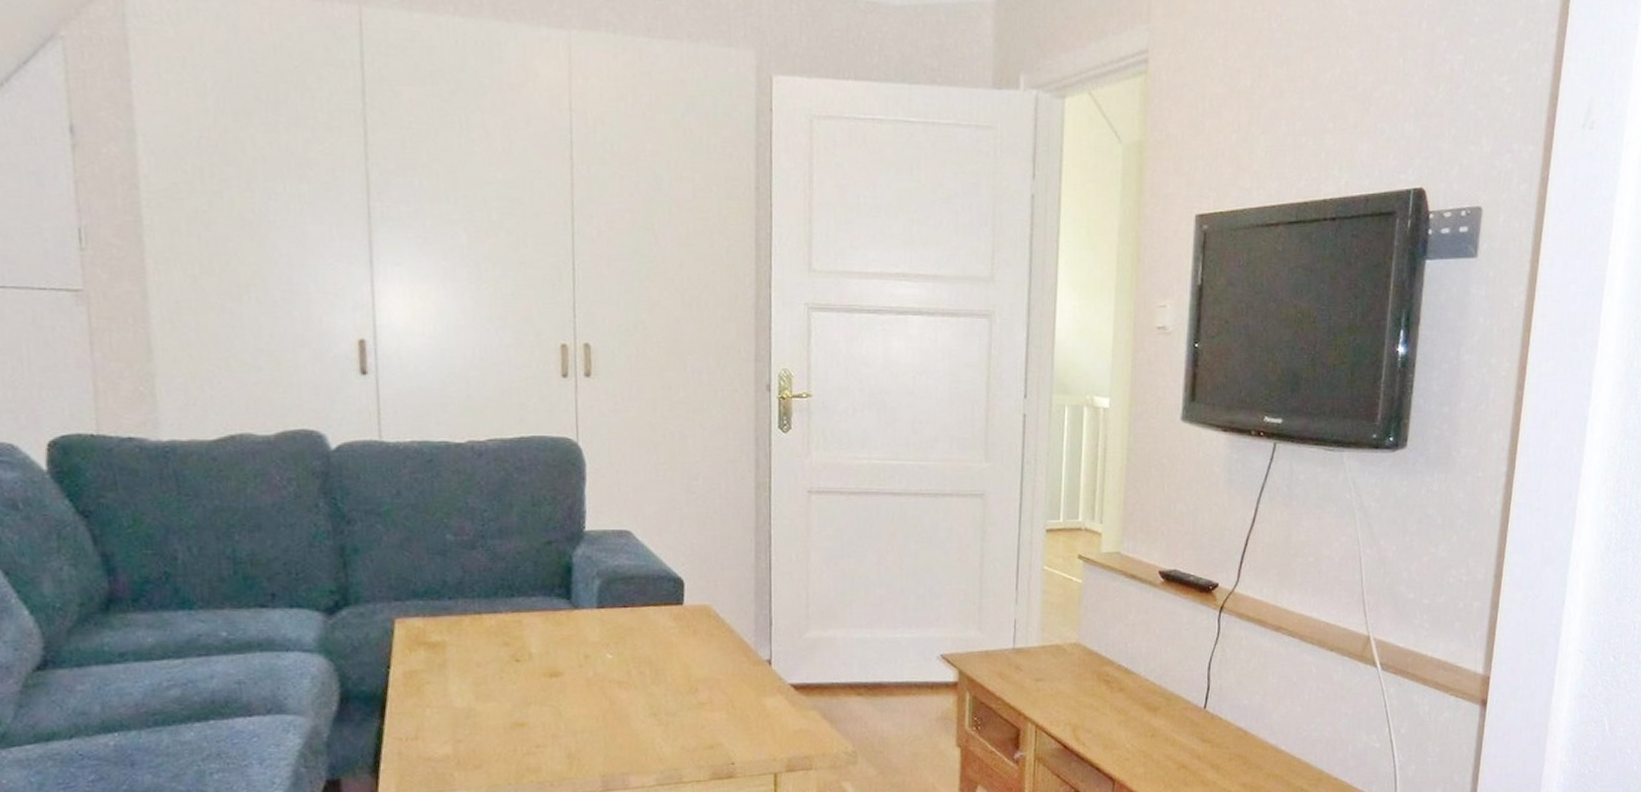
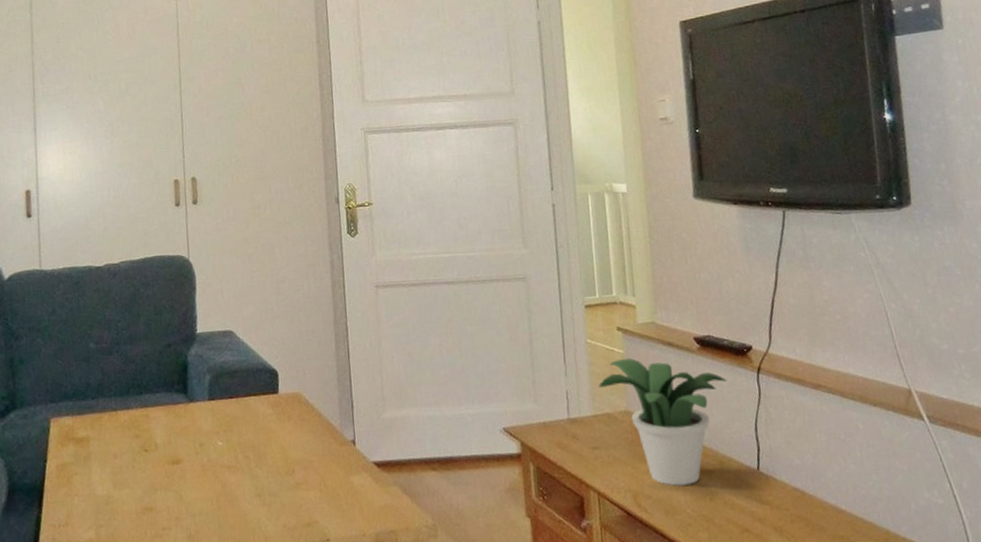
potted plant: none [1051,588,1187,721] -> present [599,357,727,486]

